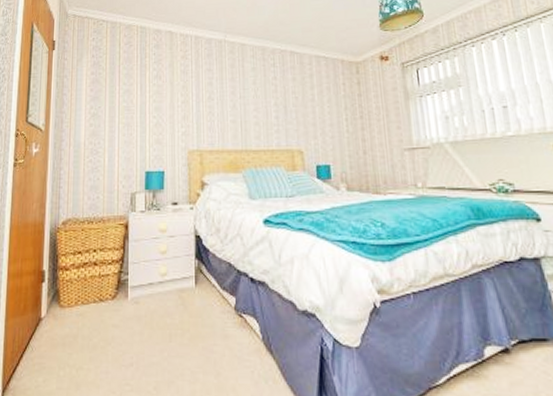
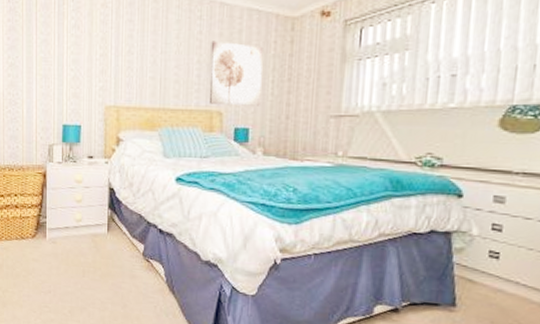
wall art: none [285,85,338,144] -> present [208,41,263,106]

